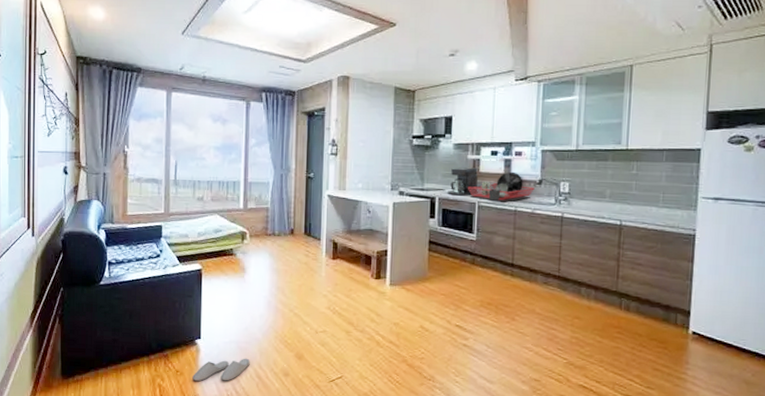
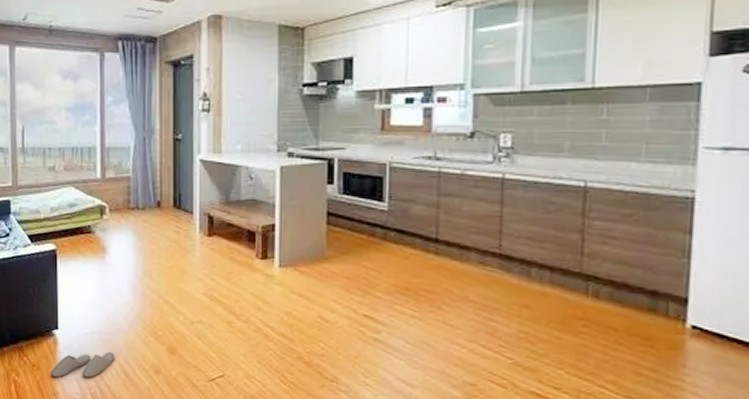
coffee maker: present [448,166,478,196] -> none [349,118,389,156]
dish rack: present [468,172,535,203] -> none [376,124,465,162]

